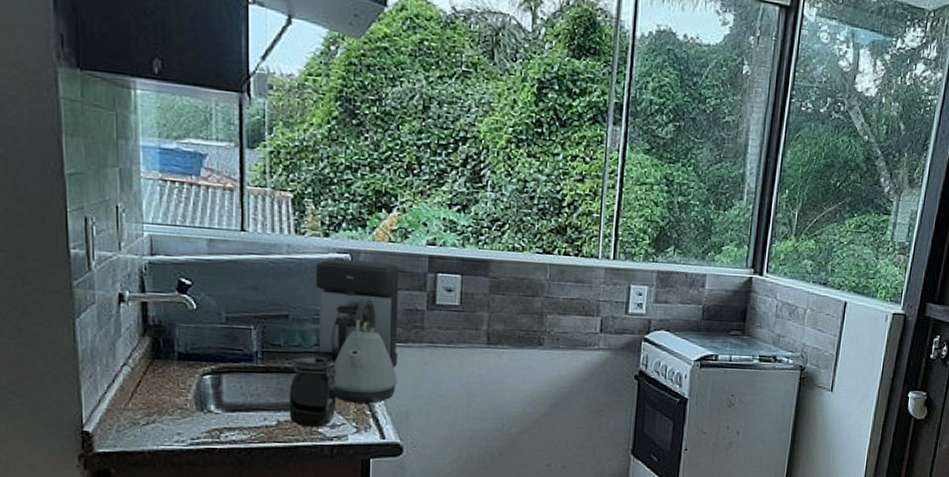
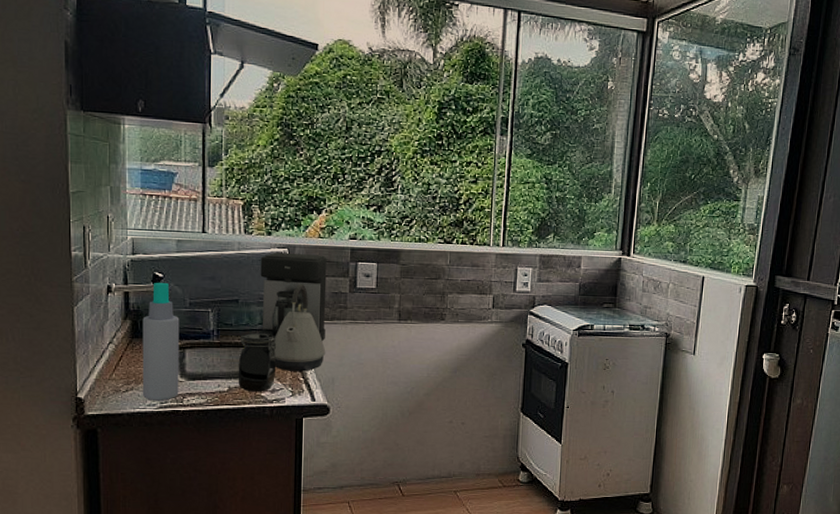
spray bottle: none [165,290,215,436] -> present [142,282,180,400]

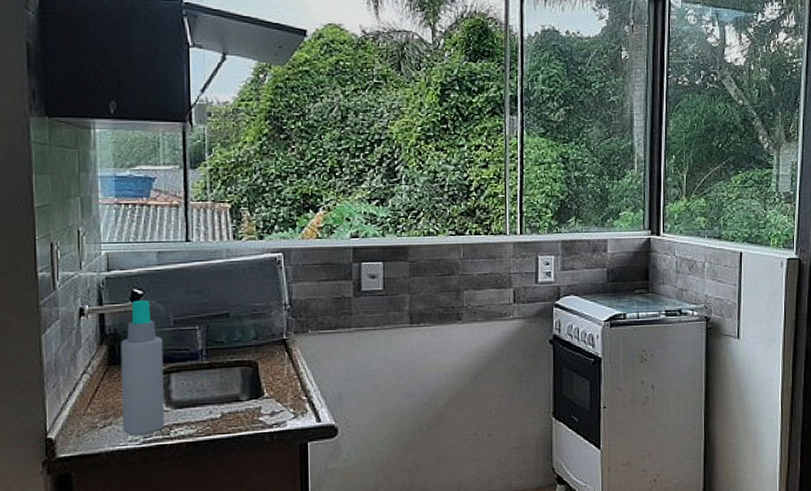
jar: present [238,333,277,392] -> none [231,349,275,417]
coffee maker: present [258,252,327,343] -> none [252,257,329,359]
kettle: present [271,284,326,372] -> none [268,291,331,390]

